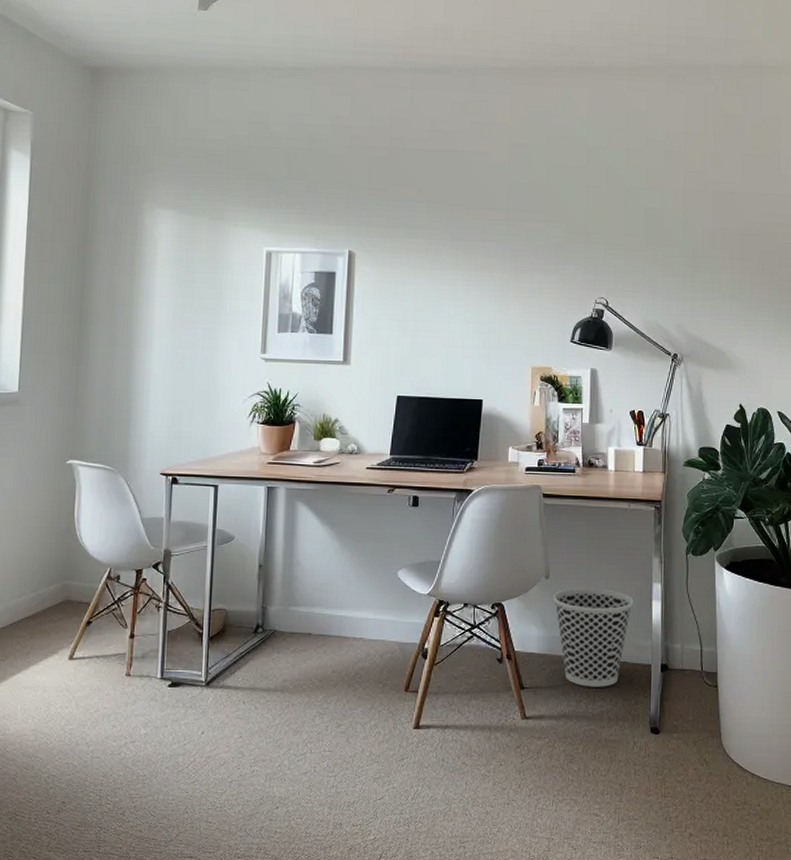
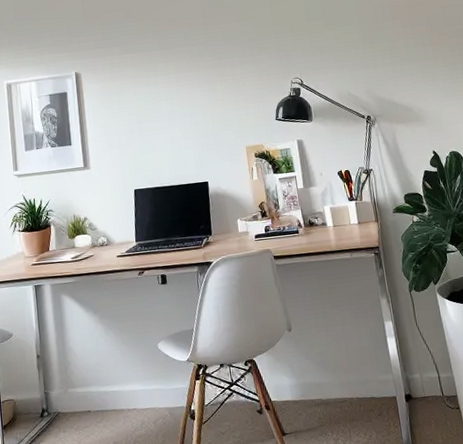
wastebasket: present [553,588,633,687] -> none [297,333,370,425]

